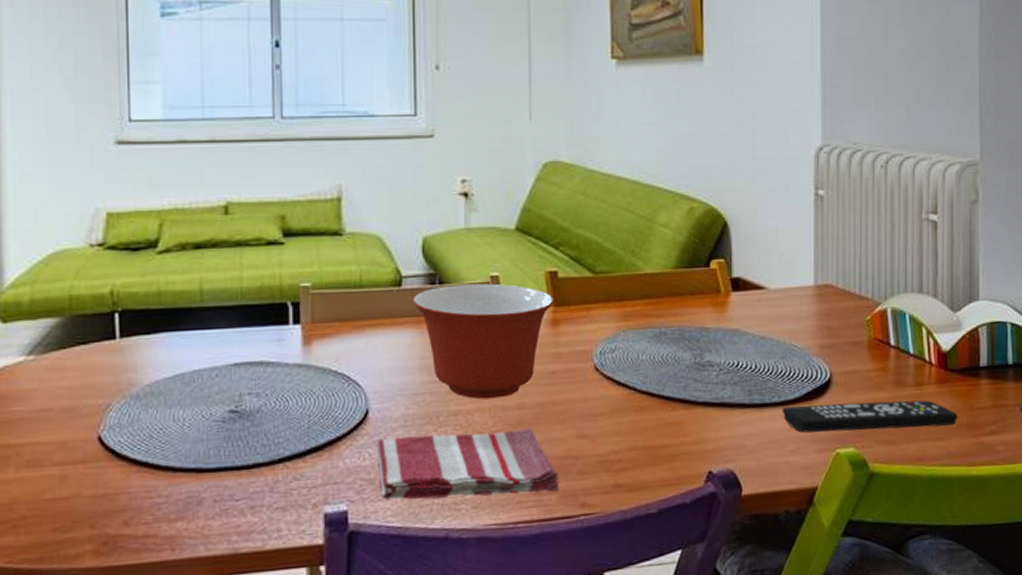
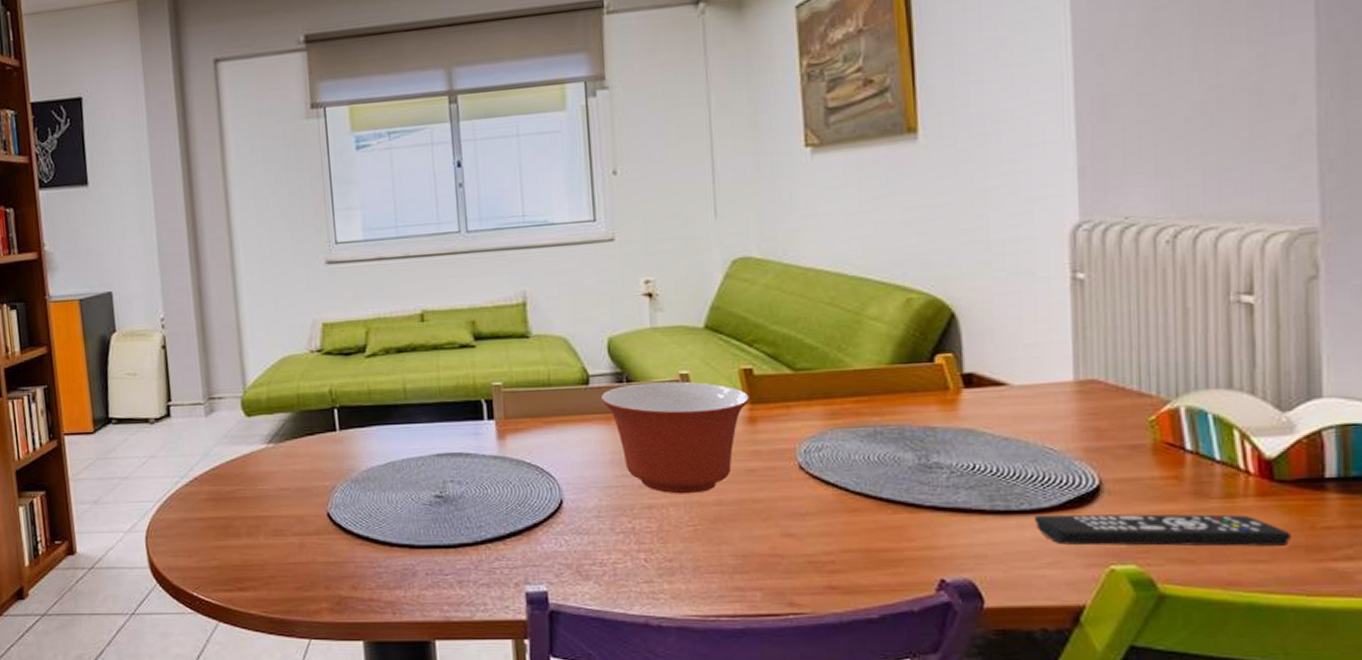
dish towel: present [376,428,558,500] -> none [572,525,763,588]

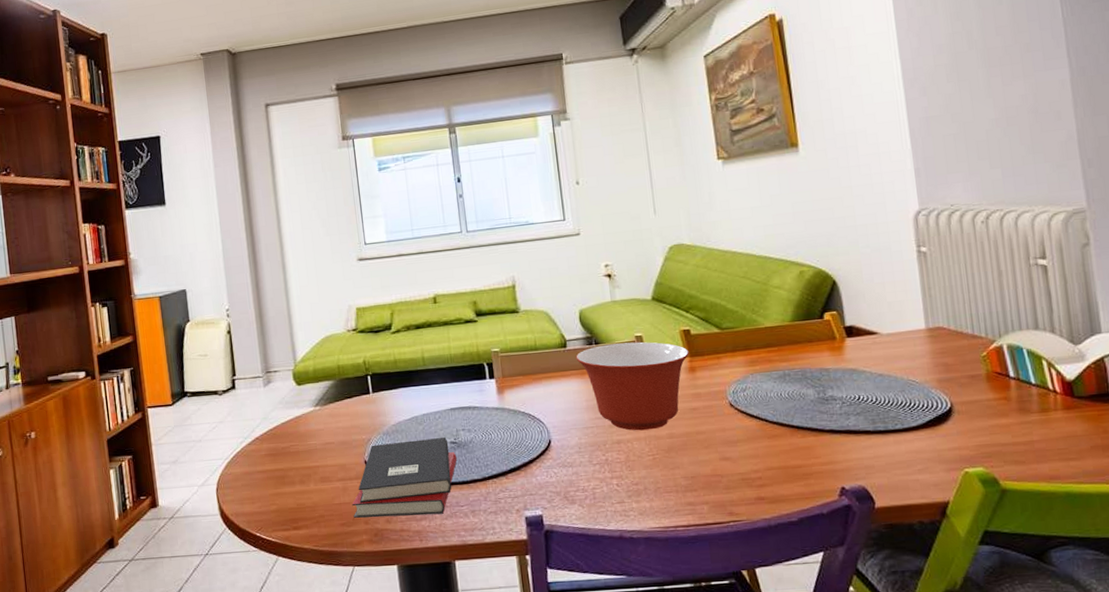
hardback book: none [310,488,443,583] -> present [352,436,457,518]
remote control: present [1034,514,1291,547] -> none [906,424,1091,455]

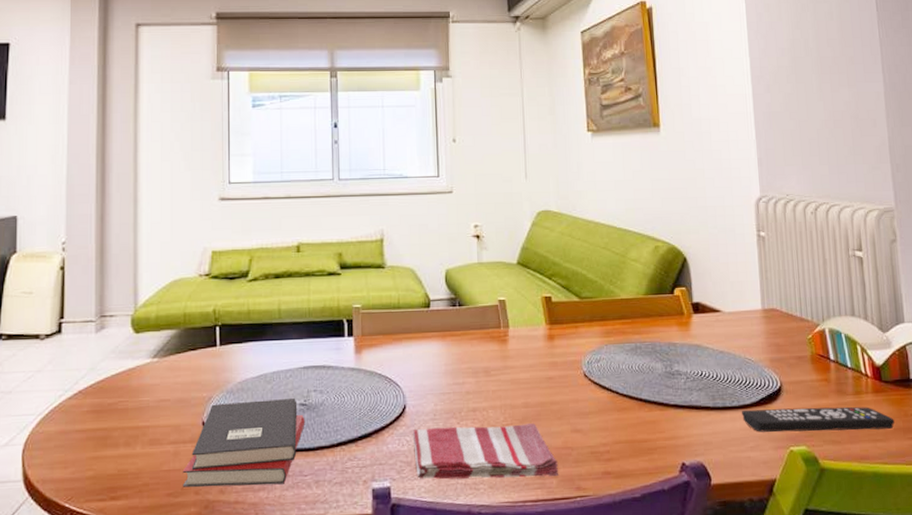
dish towel: none [559,453,709,507] -> present [412,423,558,480]
mixing bowl: present [576,342,690,431] -> none [438,306,550,399]
remote control: none [906,424,1091,455] -> present [741,406,895,432]

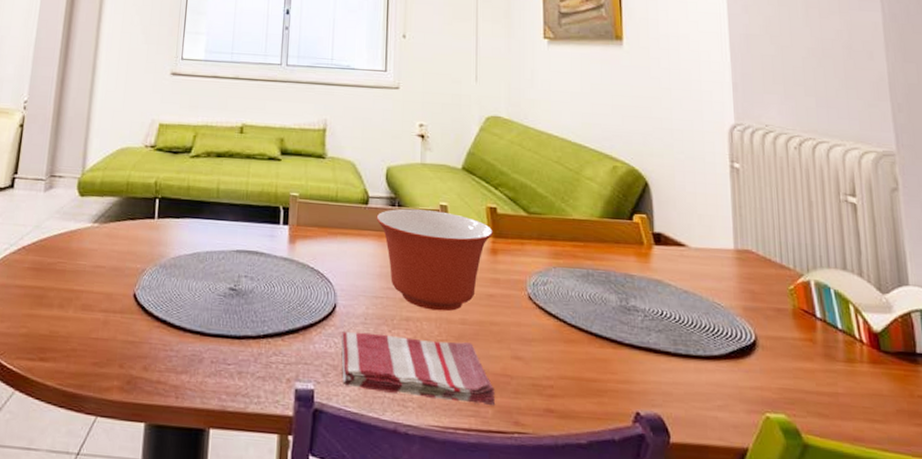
hardback book: present [182,397,305,488] -> none [108,277,234,370]
mixing bowl: none [438,306,550,399] -> present [376,208,494,312]
remote control: present [741,406,895,432] -> none [707,361,897,409]

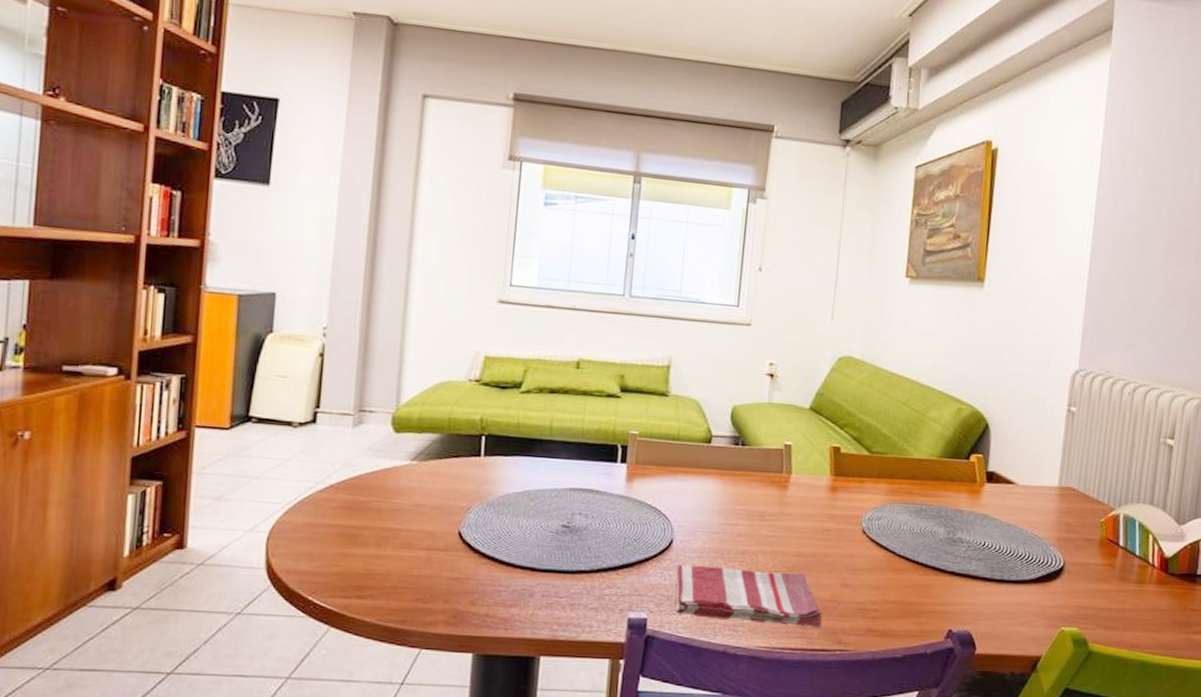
mixing bowl: present [376,208,494,312] -> none [718,447,836,545]

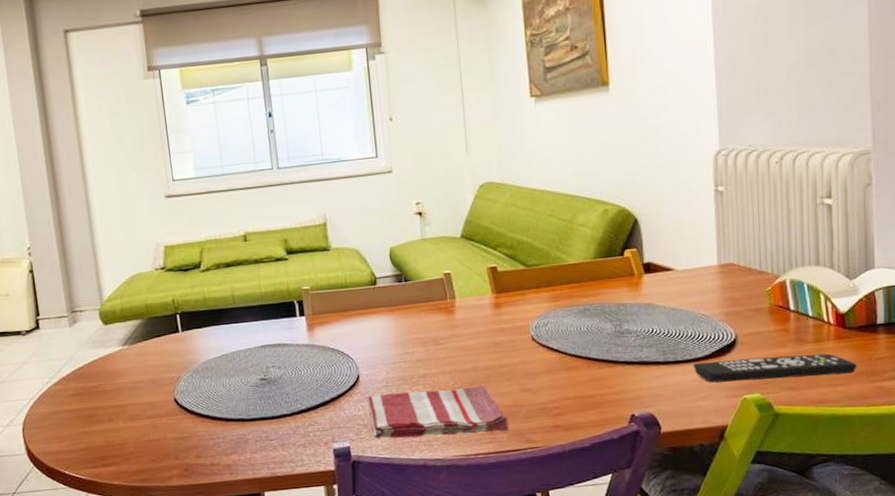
remote control: none [1018,585,1173,621] -> present [693,353,857,383]

